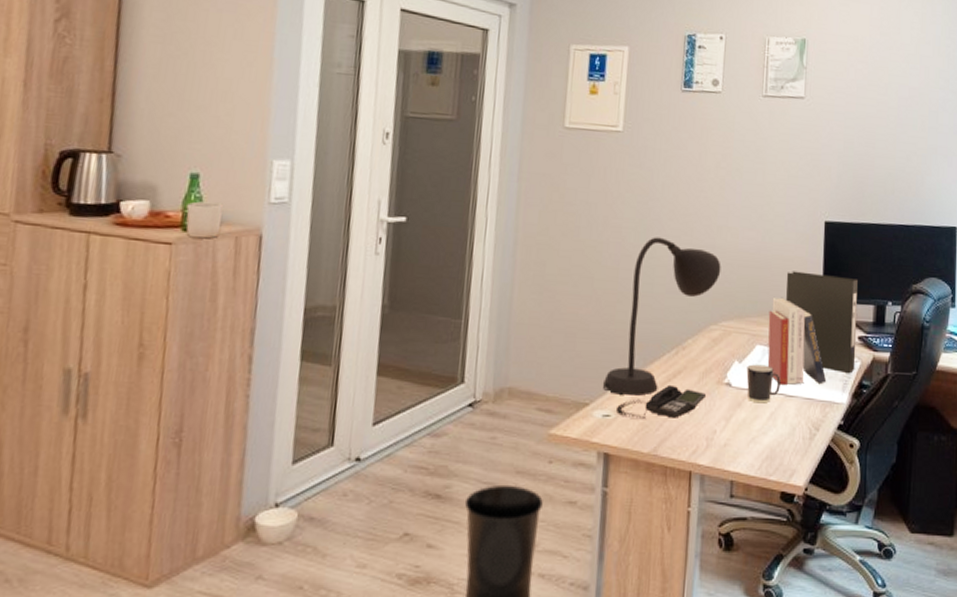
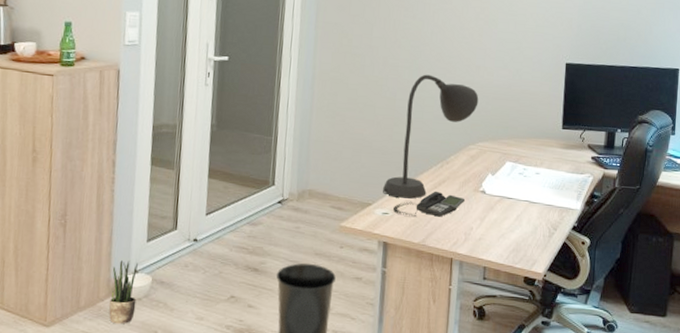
mug: present [185,201,224,239] -> none [63,43,91,72]
potted plant: none [236,491,279,580] -> present [109,260,138,324]
mug: present [746,364,781,404] -> none [498,176,526,208]
books: present [767,297,827,385] -> none [515,124,564,194]
binder: present [786,271,858,373] -> none [532,103,592,186]

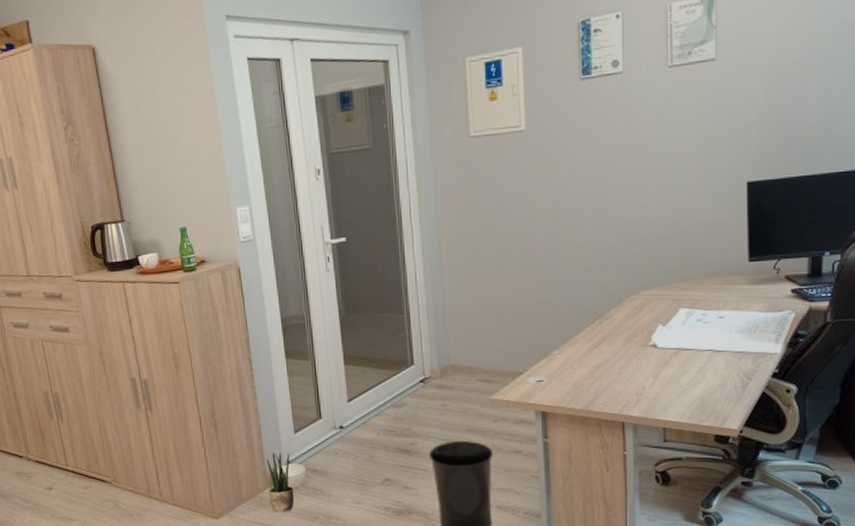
desk lamp: present [382,74,479,199] -> none [533,222,638,363]
telephone: present [393,191,465,217] -> none [549,351,632,381]

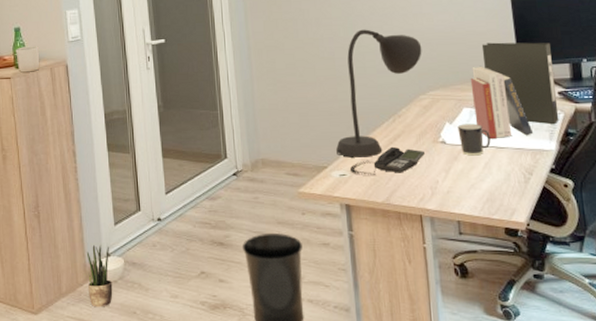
mug: none [183,247,210,276] -> present [16,46,40,73]
desk lamp: none [533,222,638,363] -> present [335,29,422,158]
telephone: none [549,351,632,381] -> present [350,146,425,175]
mug: none [671,325,708,360] -> present [457,123,491,156]
books: none [690,261,758,341] -> present [470,66,534,138]
binder: none [707,234,789,325] -> present [481,42,559,124]

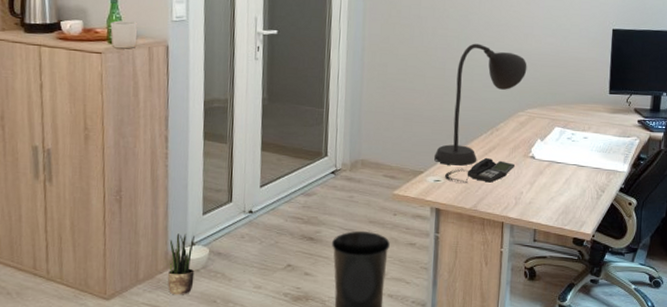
mug: present [457,123,491,156] -> none [547,142,574,172]
books: present [470,66,534,138] -> none [563,90,612,158]
binder: present [481,42,559,124] -> none [579,69,639,148]

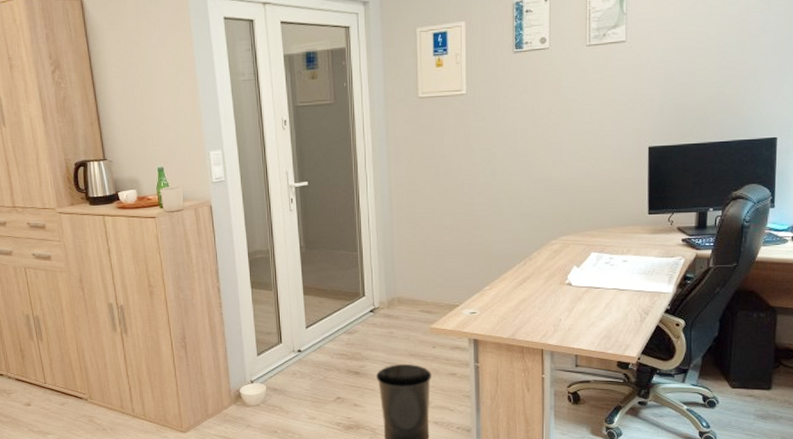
potted plant: present [168,234,195,295] -> none [231,373,256,427]
desk lamp: present [433,43,527,166] -> none [468,175,558,297]
telephone: present [445,157,515,183] -> none [481,287,551,313]

